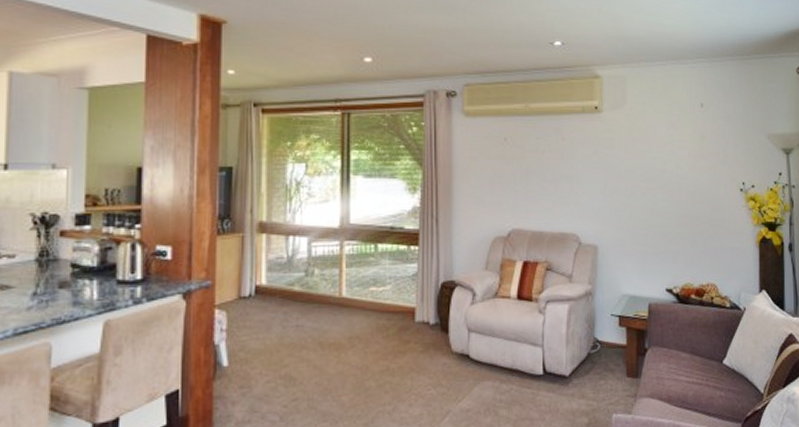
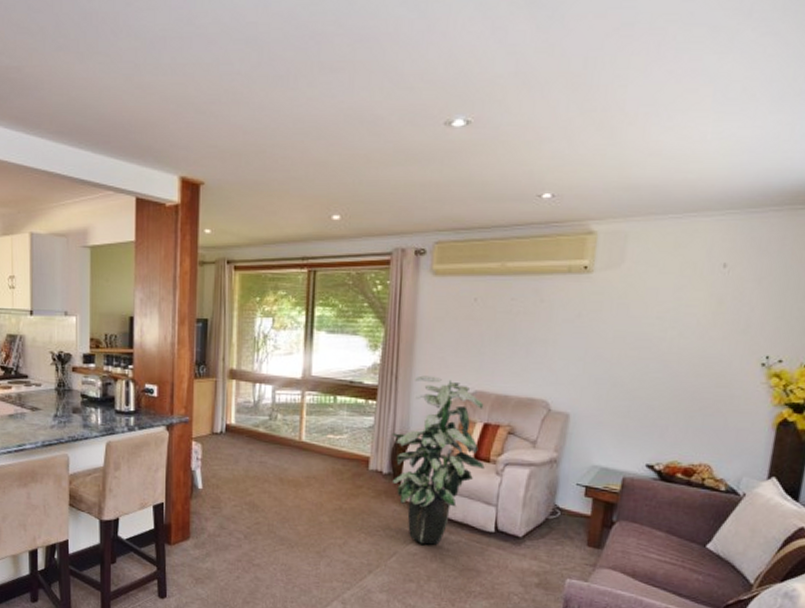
indoor plant: none [436,216,528,398] -> present [392,375,485,545]

